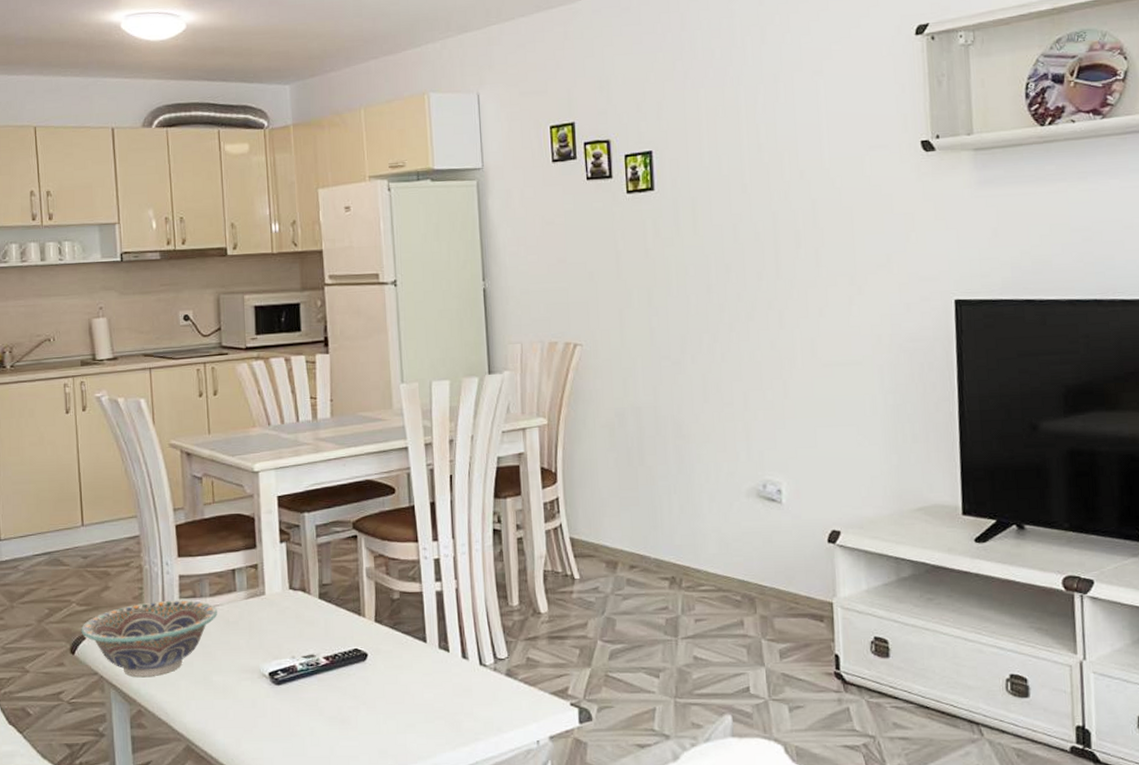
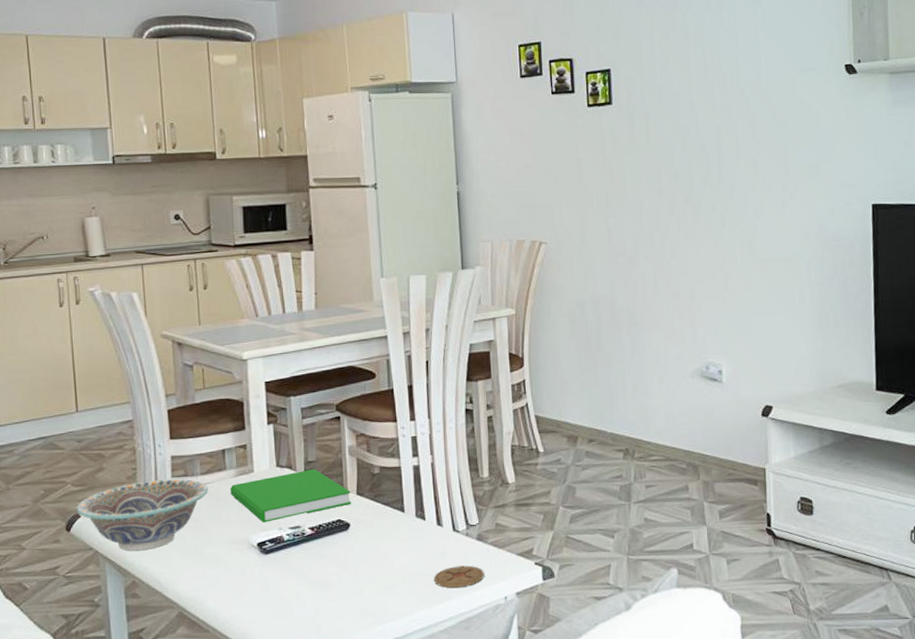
book: none [241,592,369,650] -> present [230,468,351,523]
coaster: none [459,704,514,729] -> present [434,565,484,588]

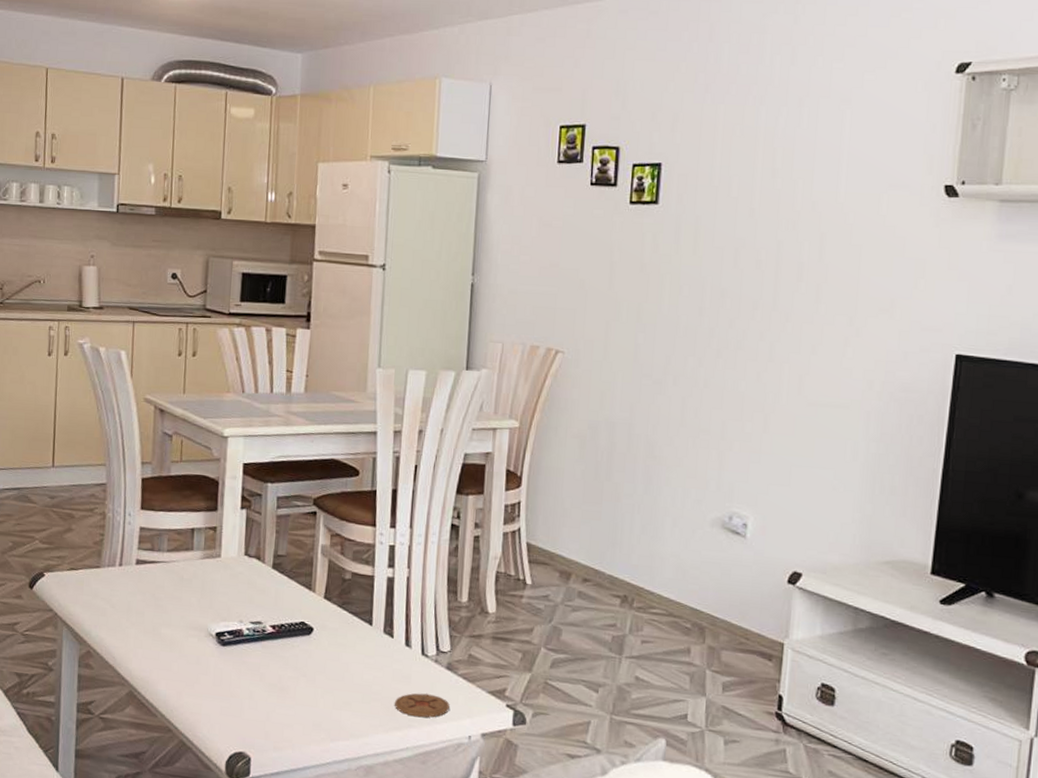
decorative bowl: present [76,478,208,551] -> none [41,549,173,621]
book: present [230,468,351,523] -> none [195,563,318,613]

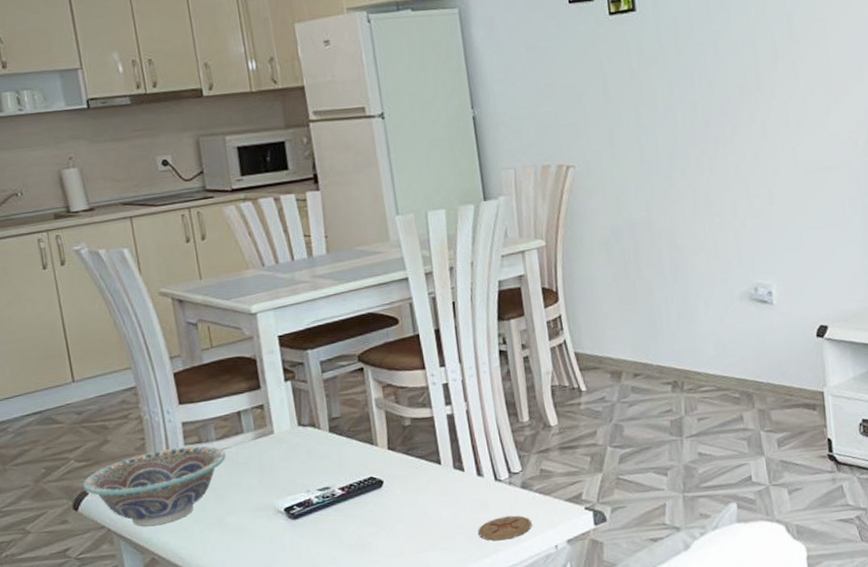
decorative bowl: none [41,549,173,621] -> present [82,445,226,527]

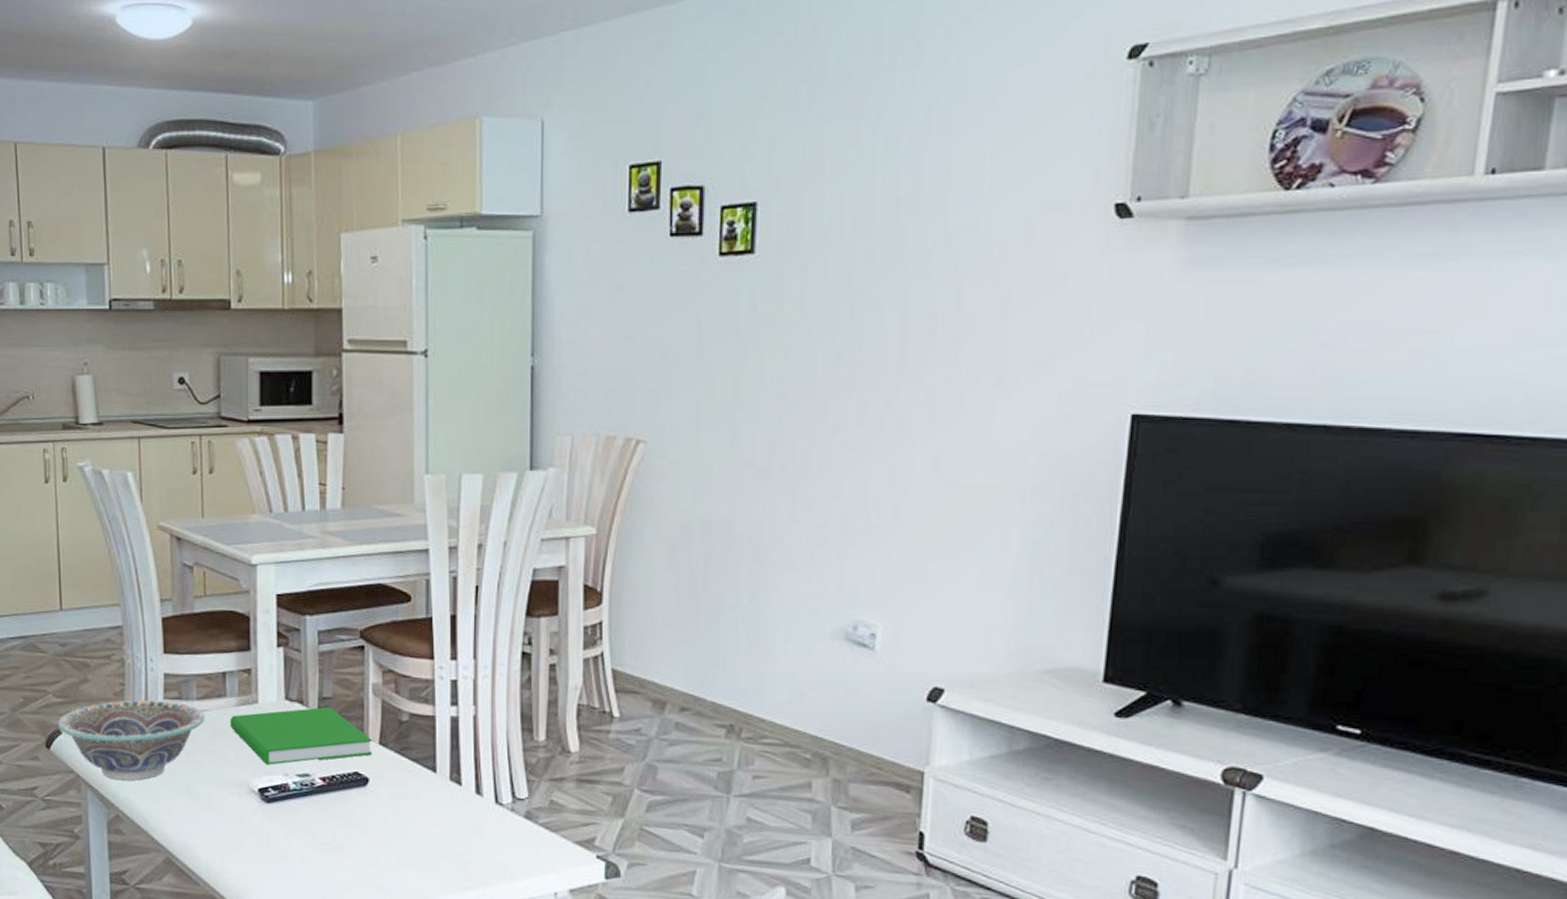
book: none [250,425,383,486] -> present [230,706,372,765]
coaster: present [478,515,532,541] -> none [468,846,531,874]

